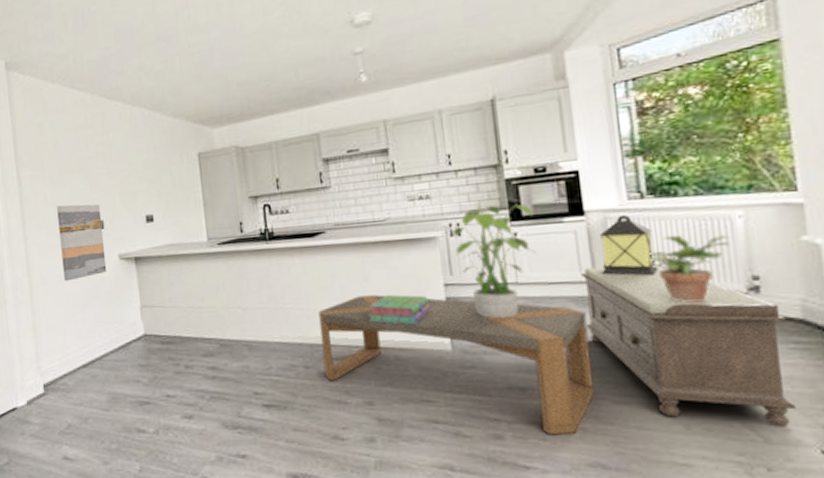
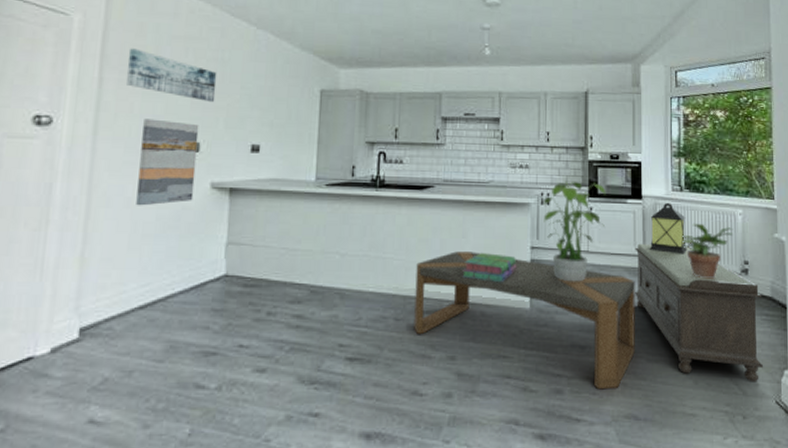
wall art: none [34,146,109,183] -> present [125,48,217,103]

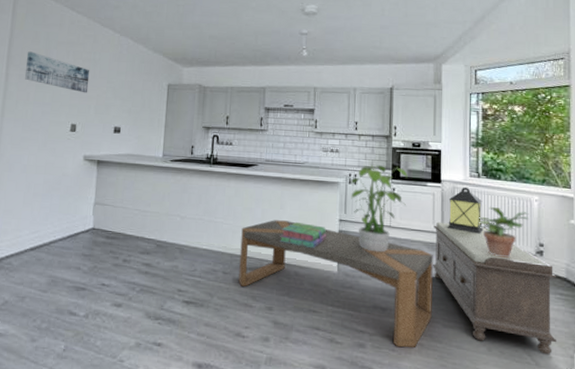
wall art: present [136,118,199,206] -> none [30,105,76,172]

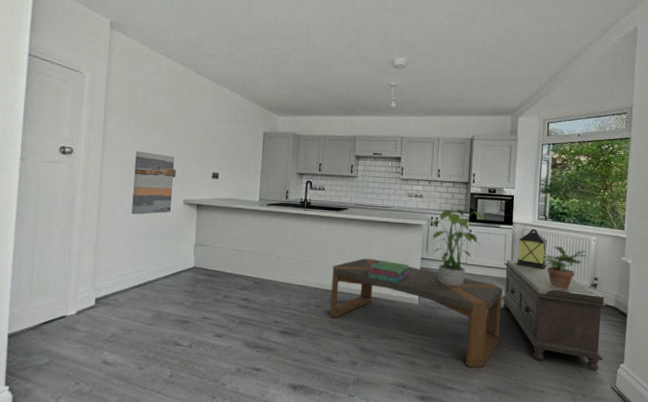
wall art: present [24,51,90,93] -> none [122,98,188,140]
wall art: none [30,105,76,172] -> present [131,151,175,215]

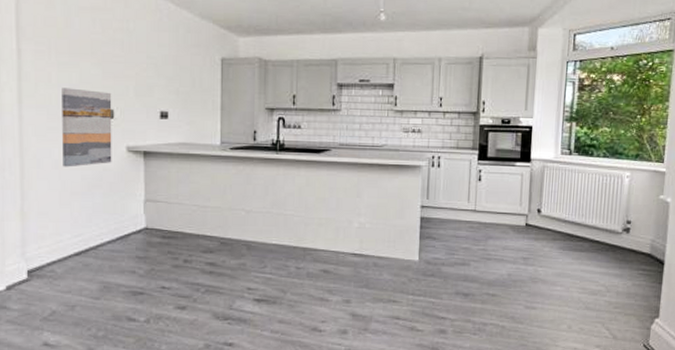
coffee table: present [330,258,503,368] -> none [313,209,519,331]
stack of books: present [367,261,410,284] -> none [357,211,408,238]
potted plant: present [432,208,484,287] -> none [433,144,496,238]
bench: present [502,259,606,371] -> none [518,203,640,328]
lamp: present [516,228,548,270] -> none [534,165,573,214]
potted plant: present [543,245,587,290] -> none [567,184,619,237]

